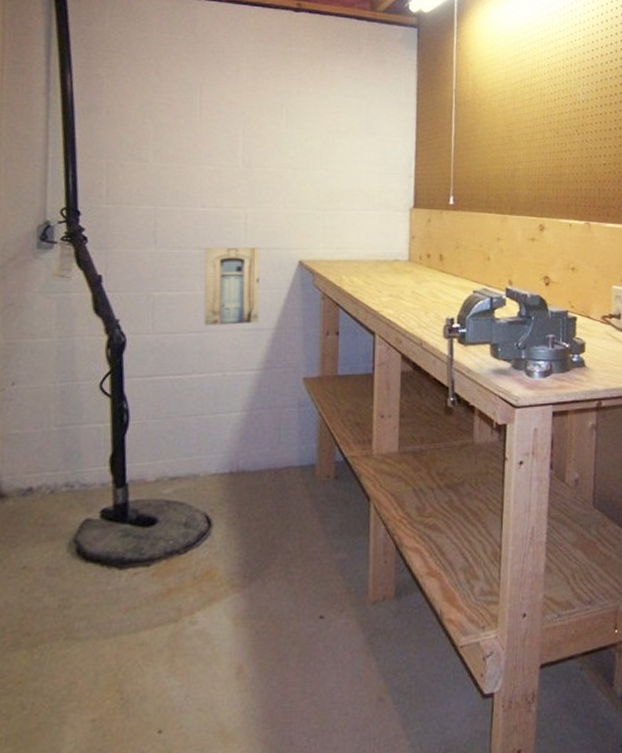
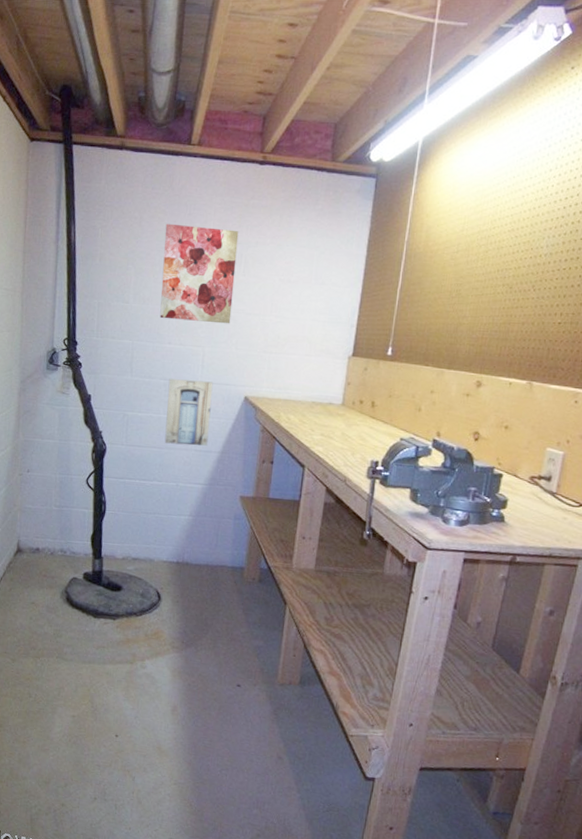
wall art: none [188,72,277,181] -> present [160,223,239,324]

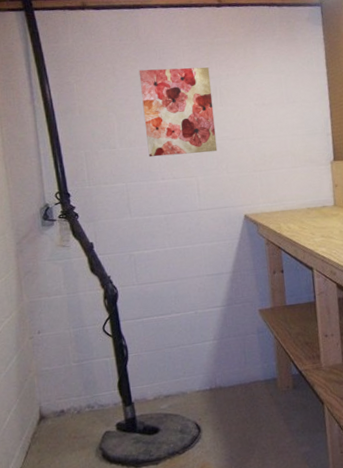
wall art: present [164,378,213,446] -> none [168,207,218,275]

